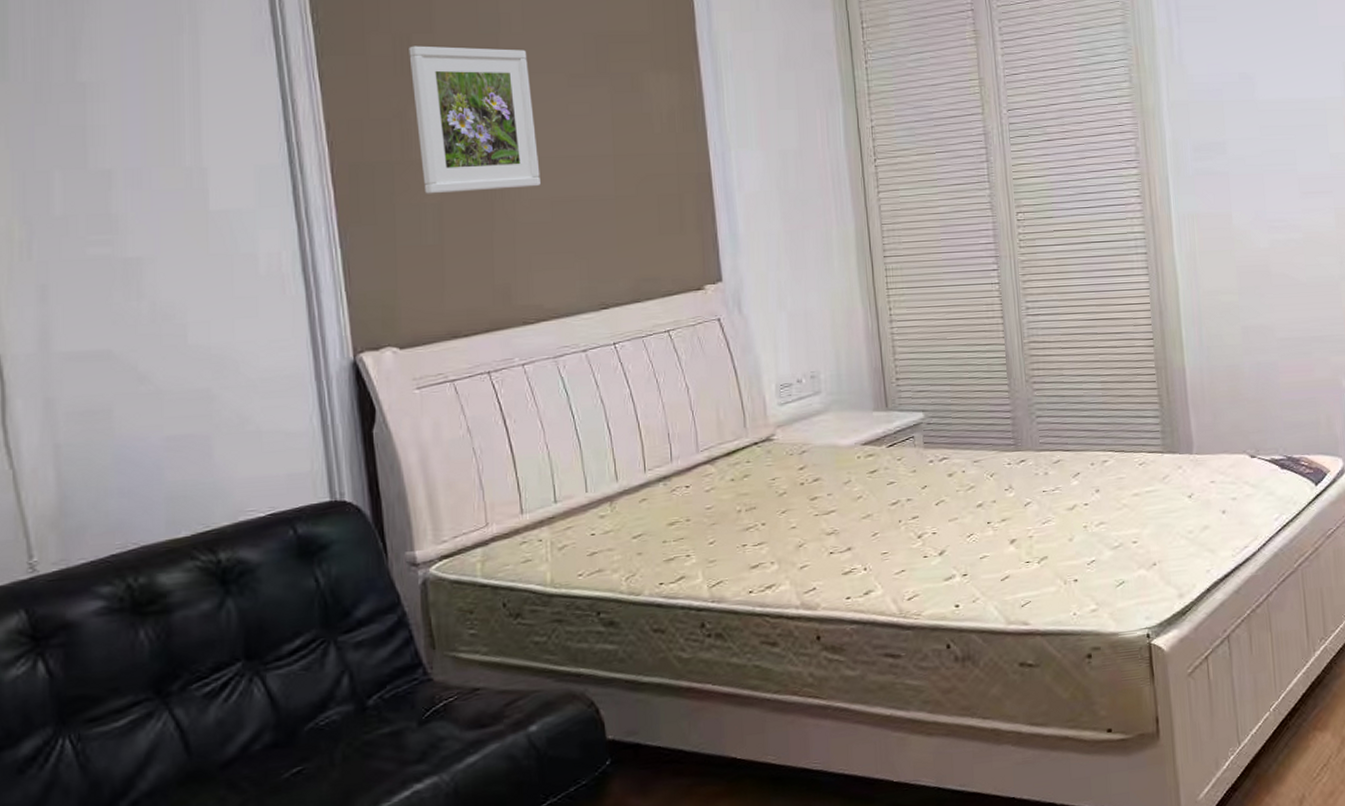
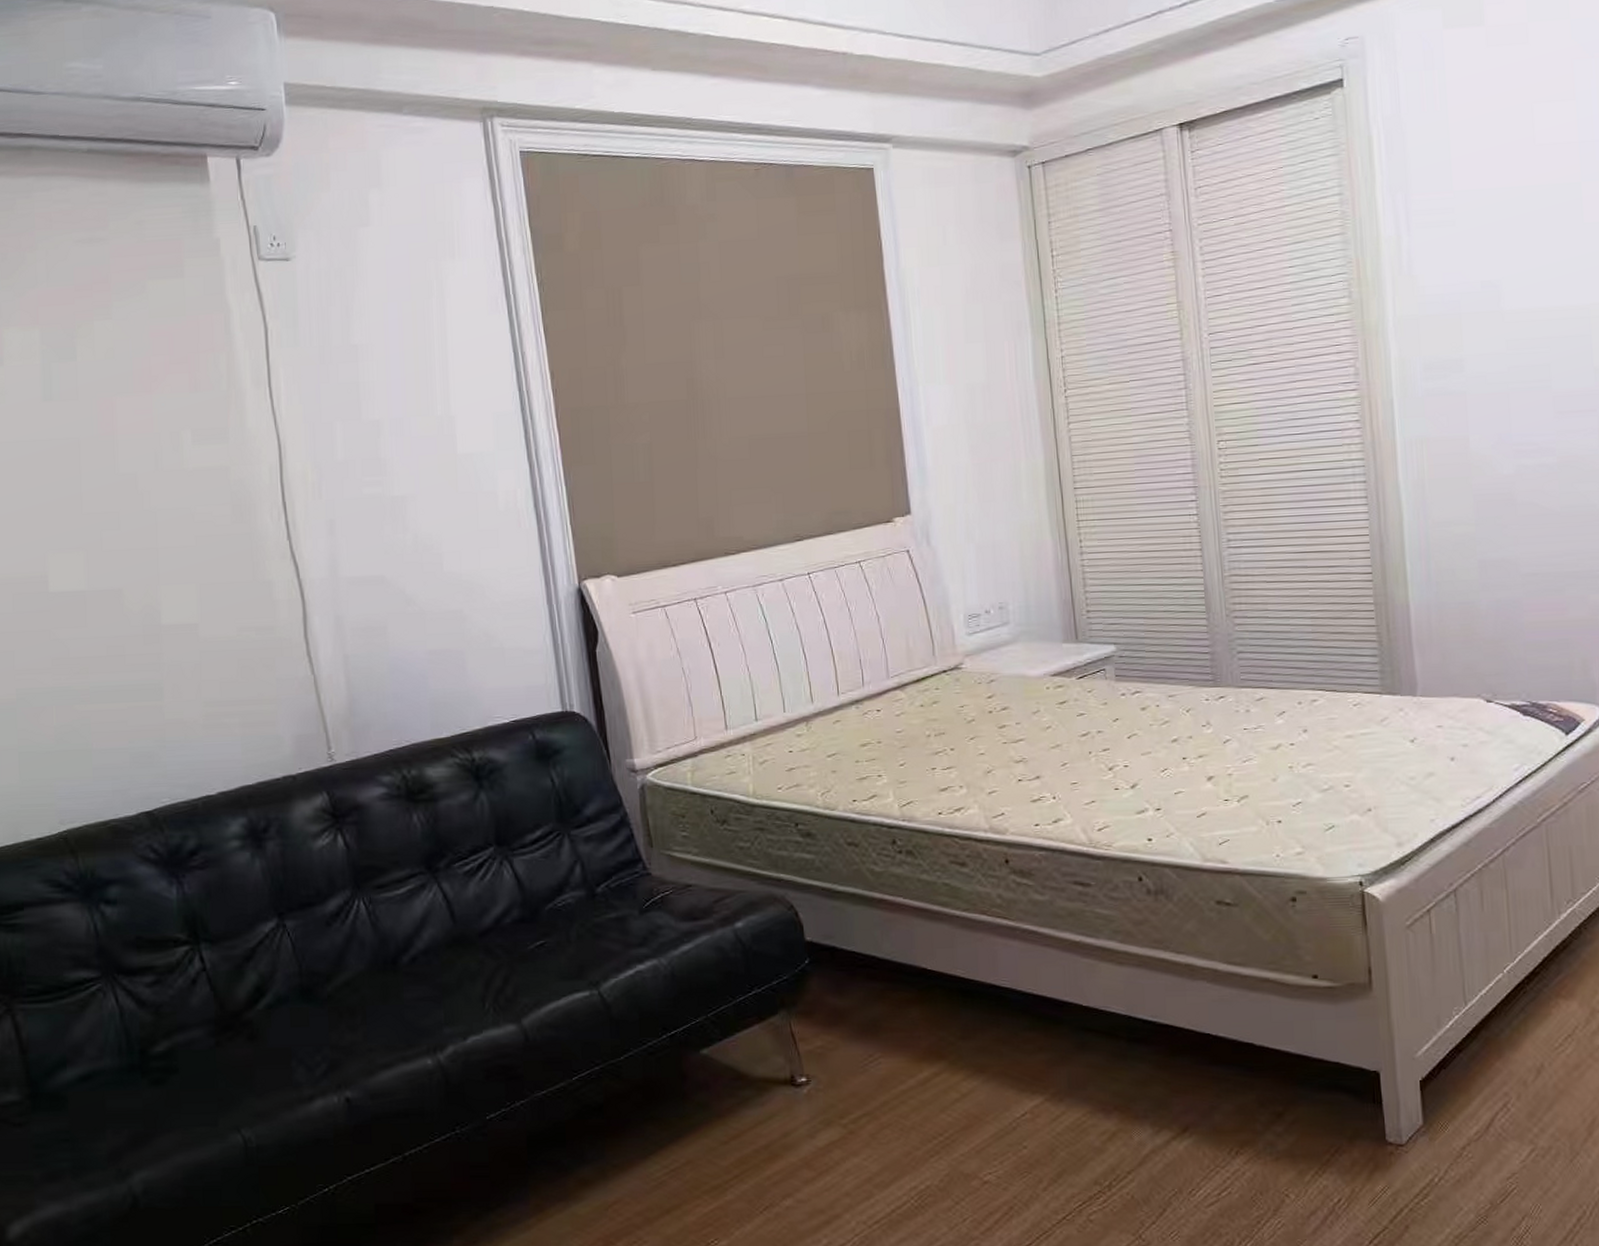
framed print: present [409,45,541,194] -> none [620,296,739,435]

